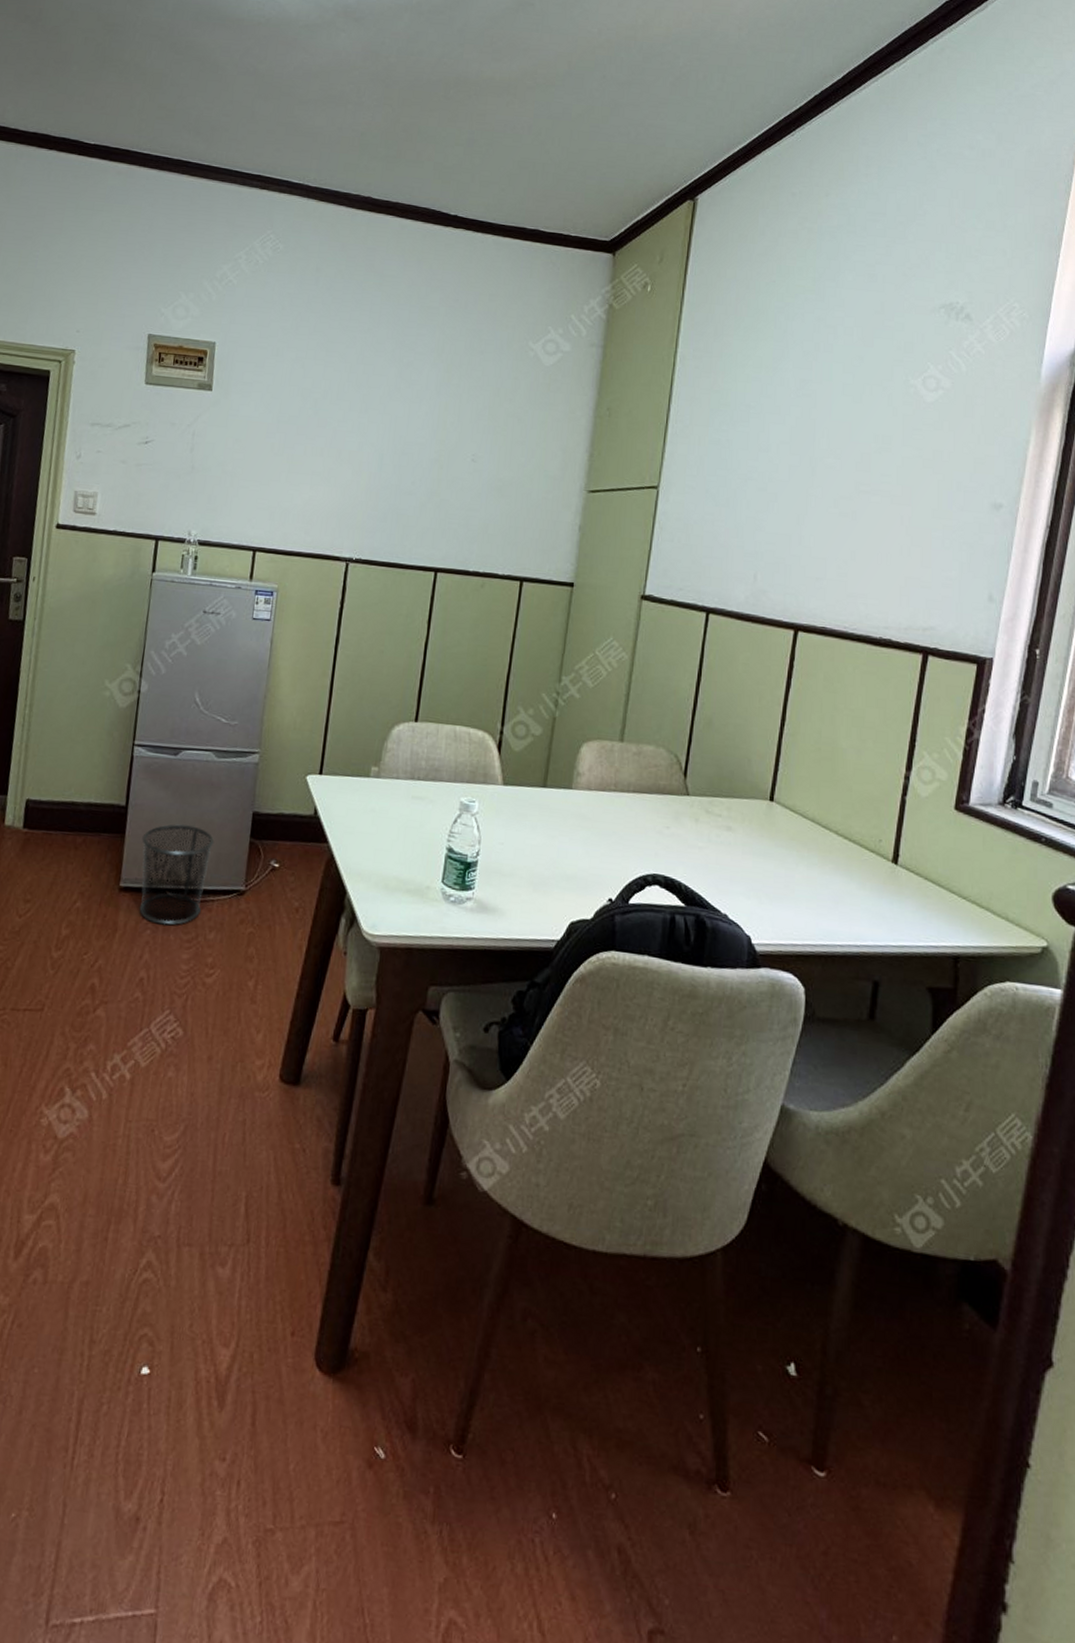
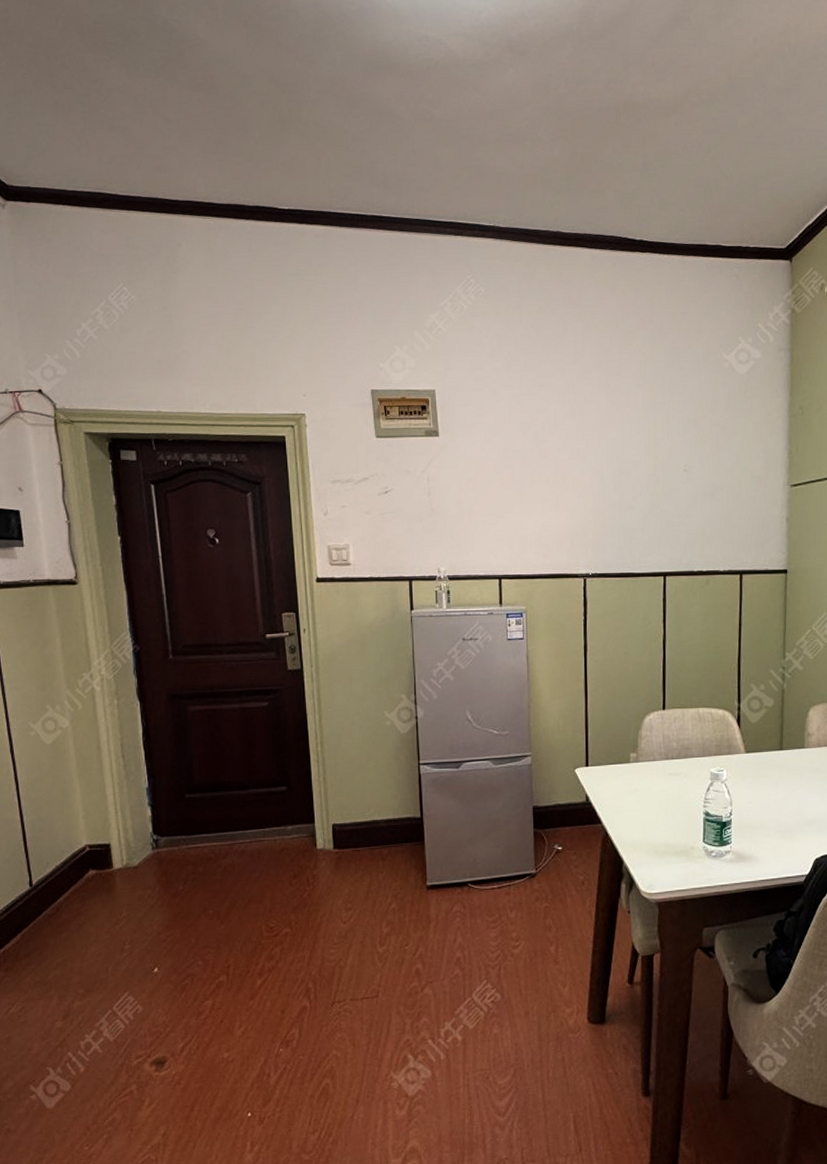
waste bin: present [139,823,214,926] -> none [440,825,502,912]

